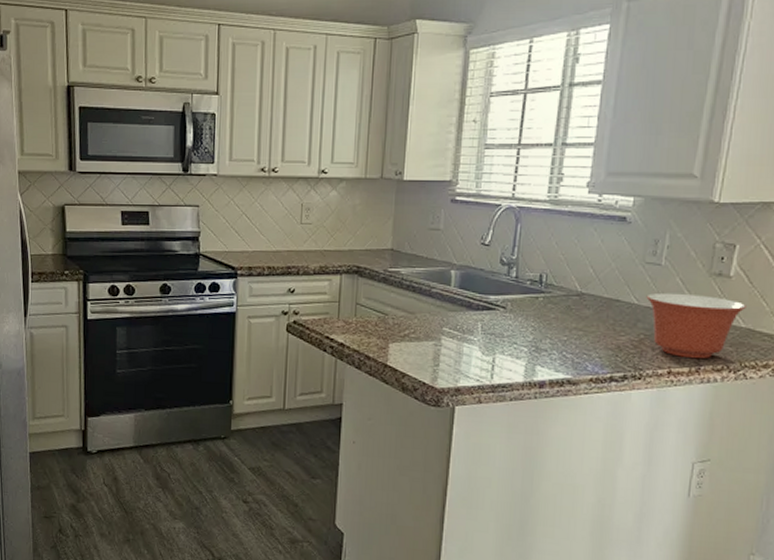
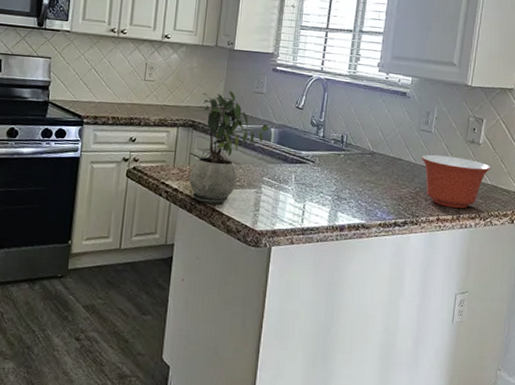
potted plant: none [356,229,448,359] -> present [189,91,268,204]

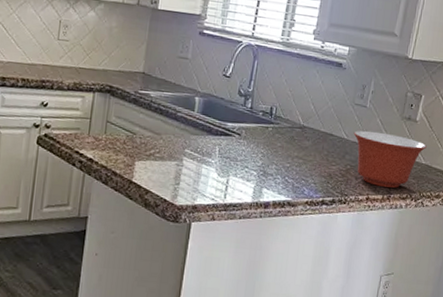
potted plant: present [189,91,268,204] -> none [105,55,193,177]

